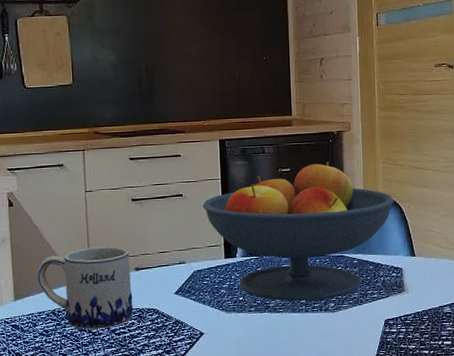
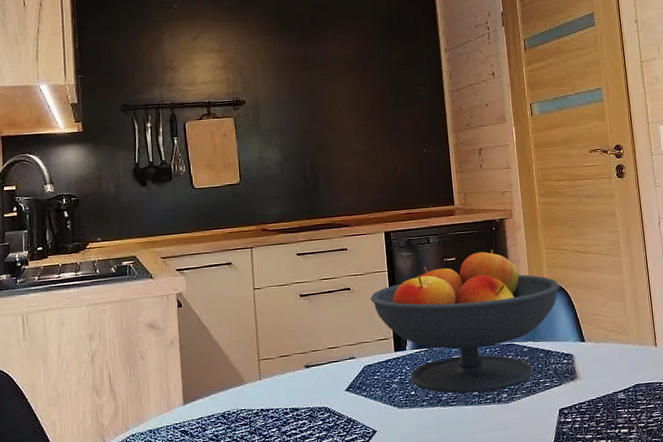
mug: present [37,246,134,330] -> none [206,344,305,432]

